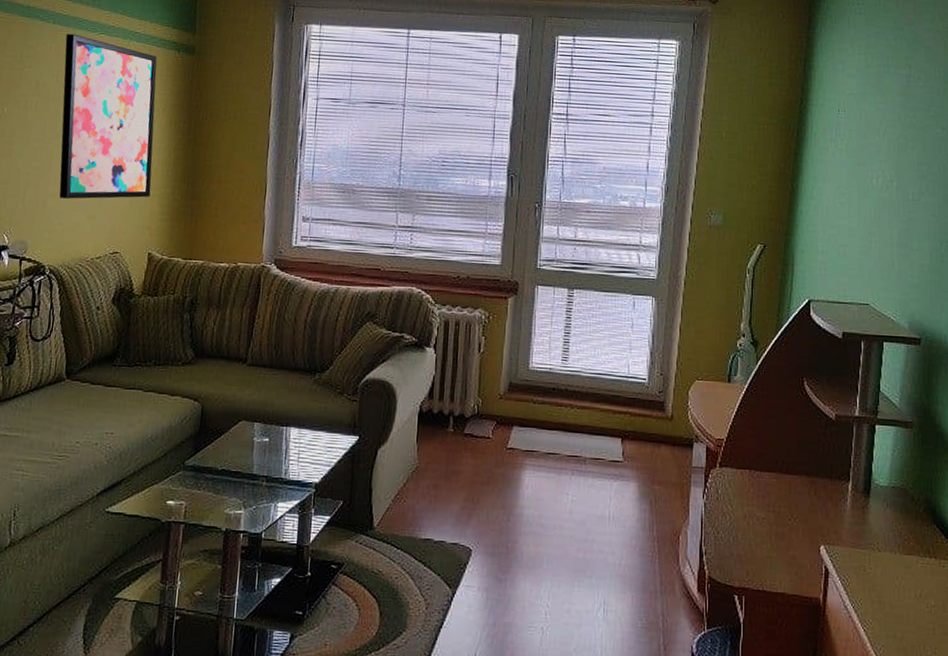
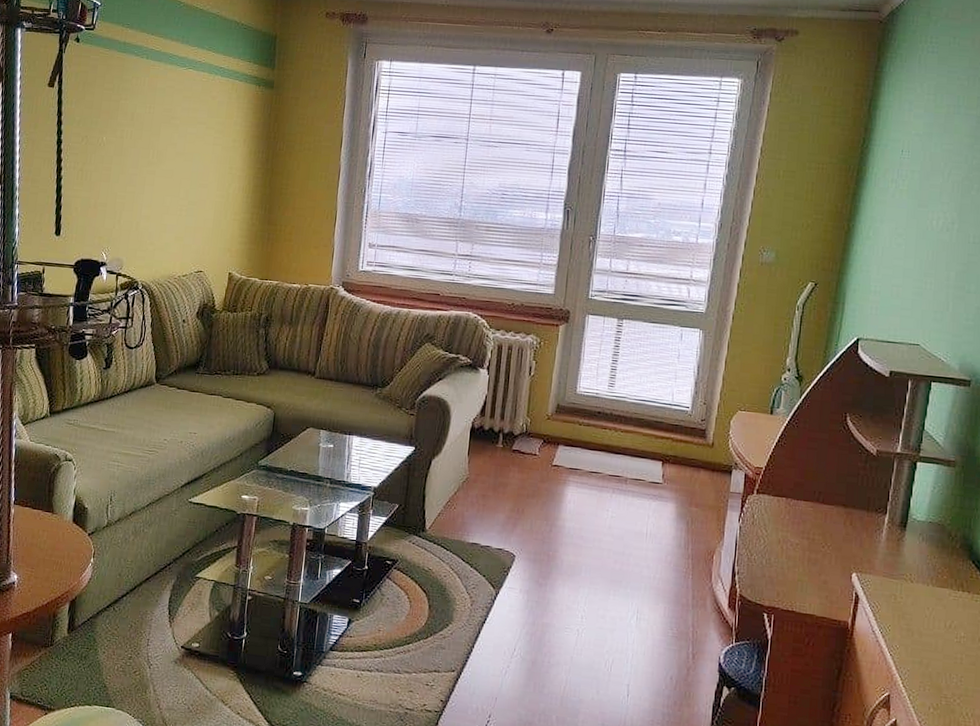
wall art: present [59,34,157,199] -> none [151,68,239,222]

